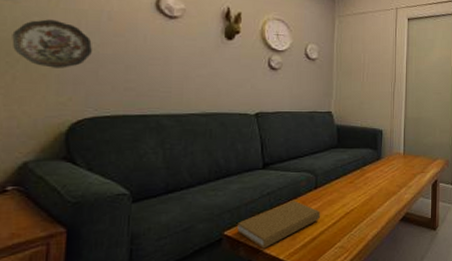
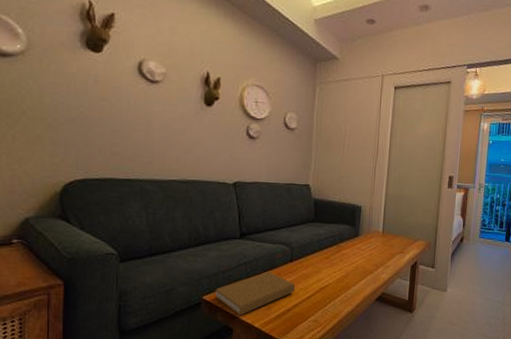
decorative plate: present [12,19,92,68] -> none [10,82,80,131]

